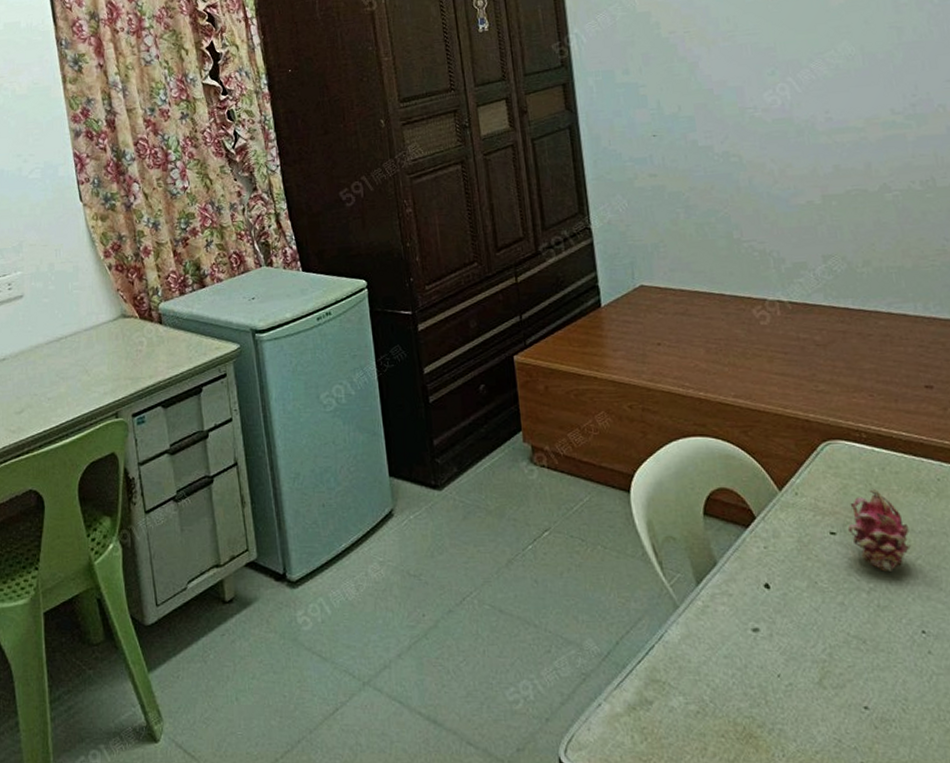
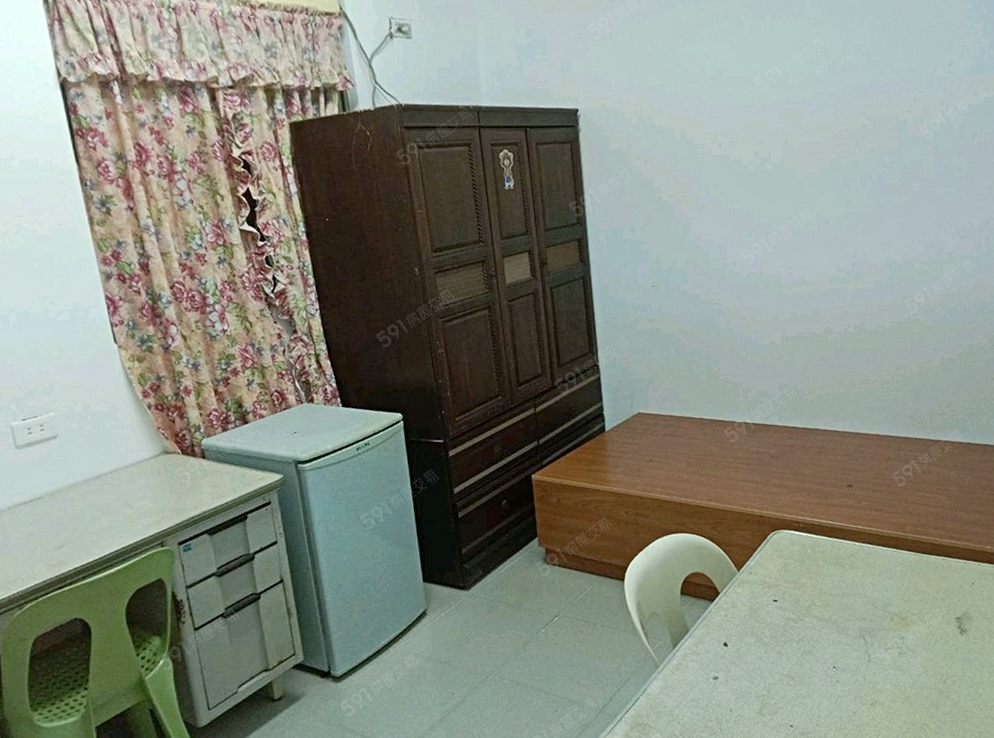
fruit: present [847,488,912,571] -> none [786,564,830,626]

